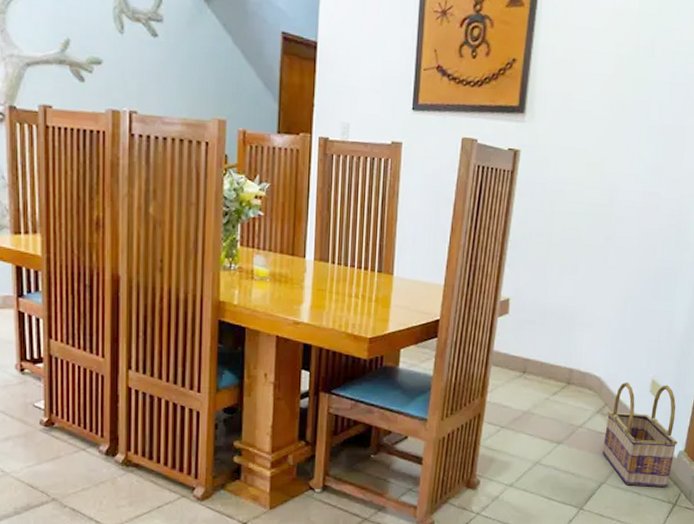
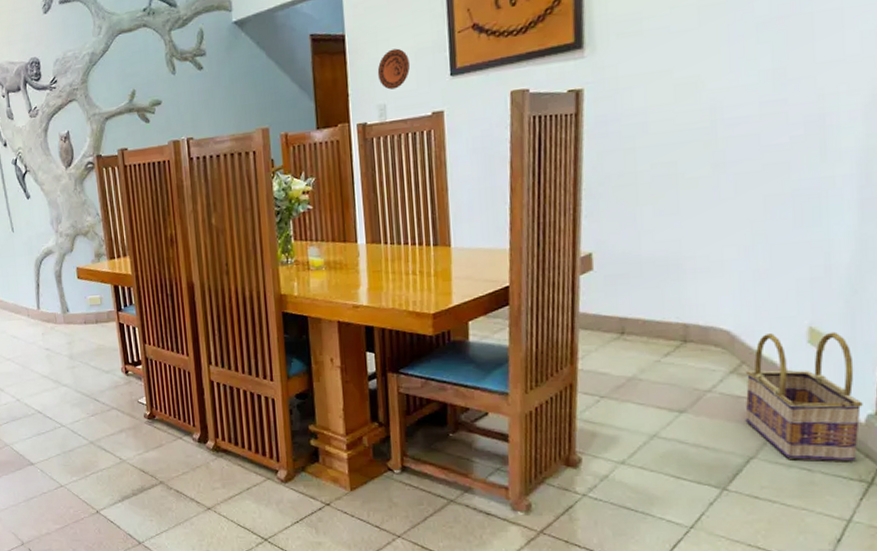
decorative plate: none [345,69,377,110] -> present [377,48,411,90]

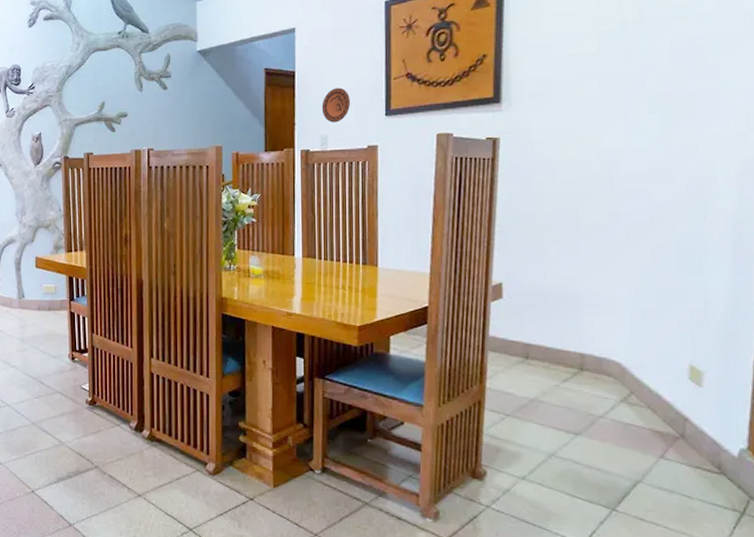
basket: present [745,331,863,461] -> none [633,368,736,491]

